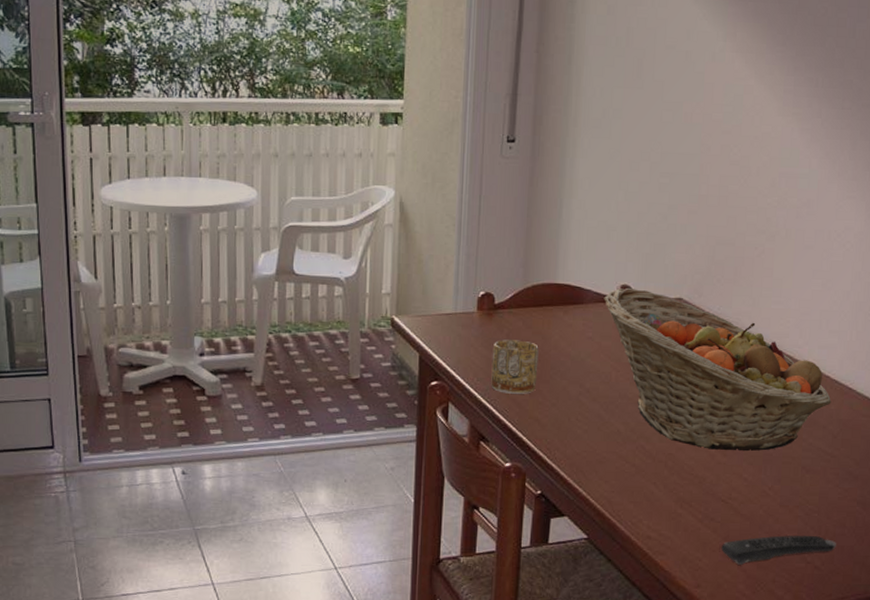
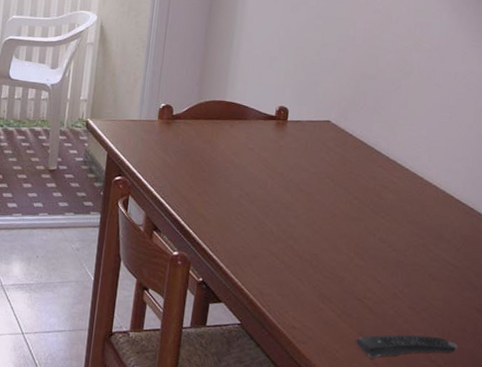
mug: present [491,339,539,394] -> none [165,145,208,193]
fruit basket: present [603,287,832,452] -> none [264,108,456,258]

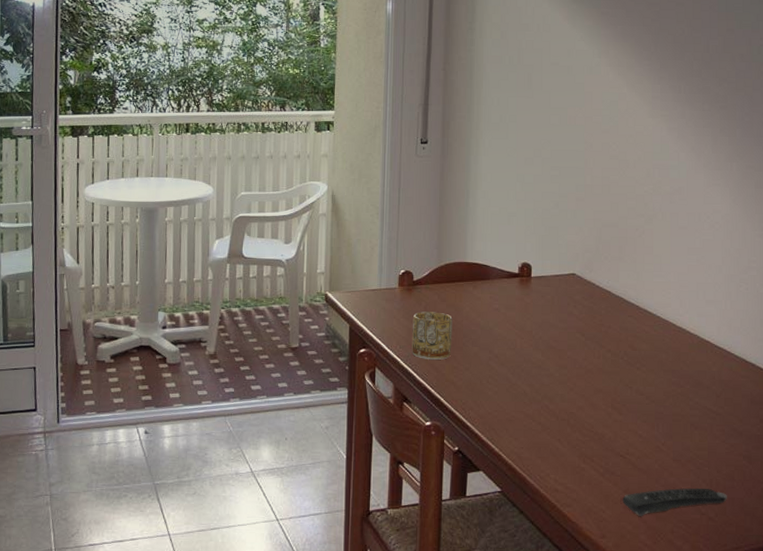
mug: none [165,145,208,193] -> present [412,311,452,360]

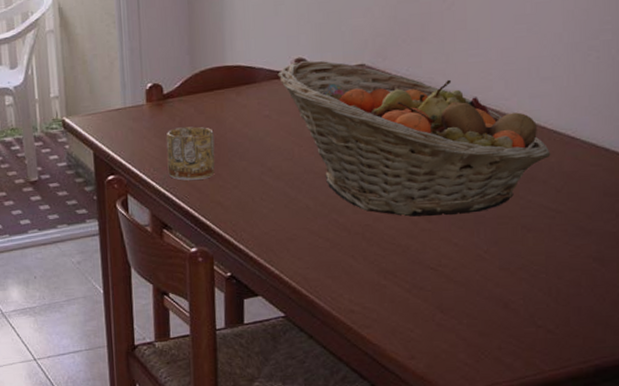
fruit basket: none [507,265,713,410] -> present [277,60,551,217]
remote control: present [622,488,727,516] -> none [435,298,571,333]

